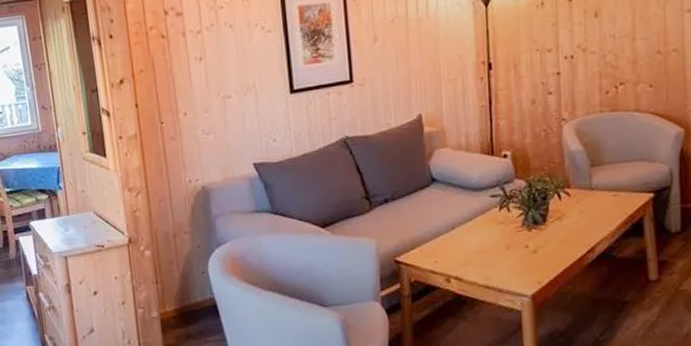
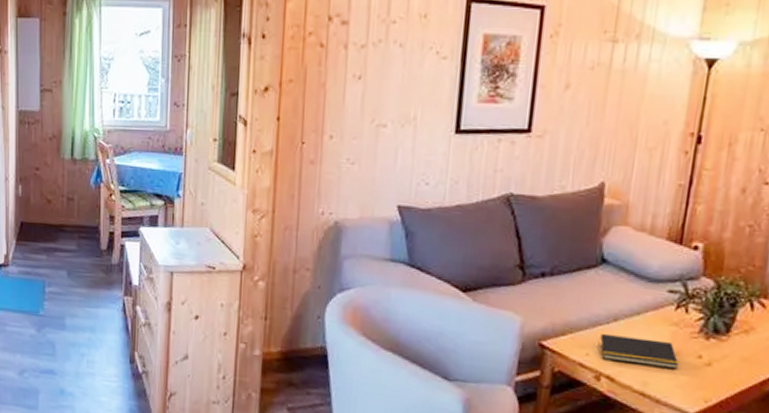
notepad: none [442,239,511,263] -> present [598,333,678,368]

